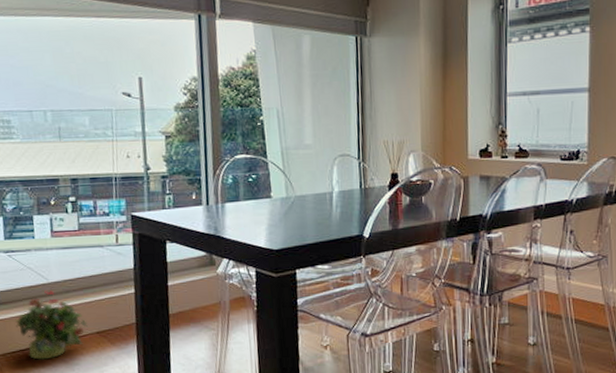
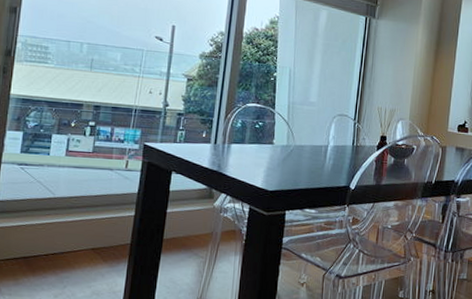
potted plant: present [15,289,88,360] -> none [15,204,84,270]

